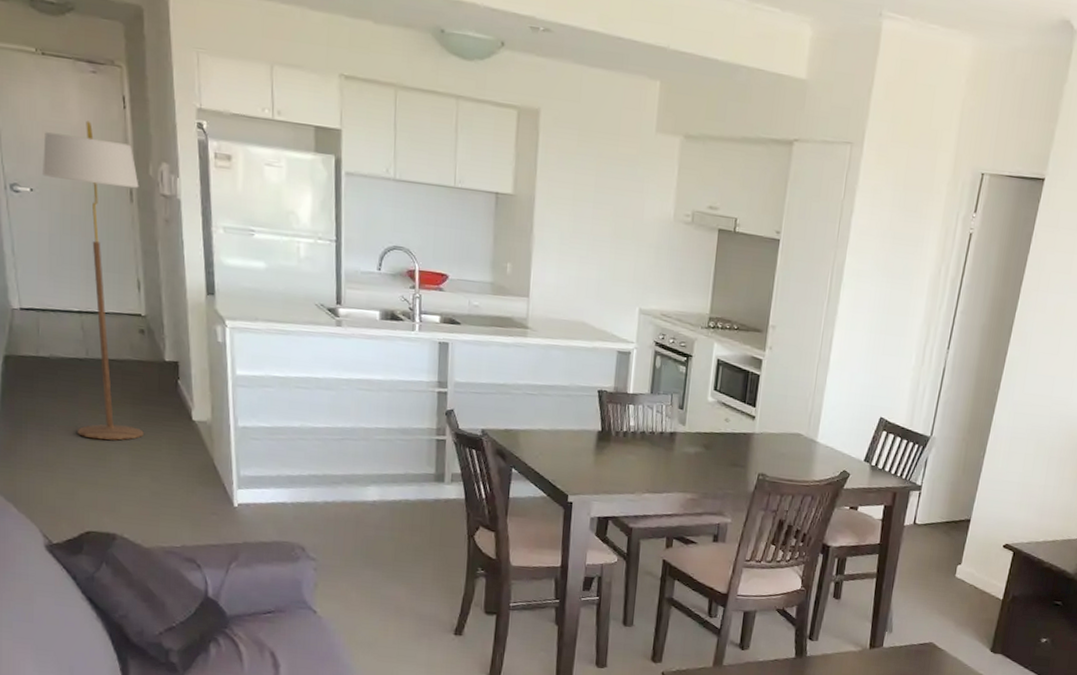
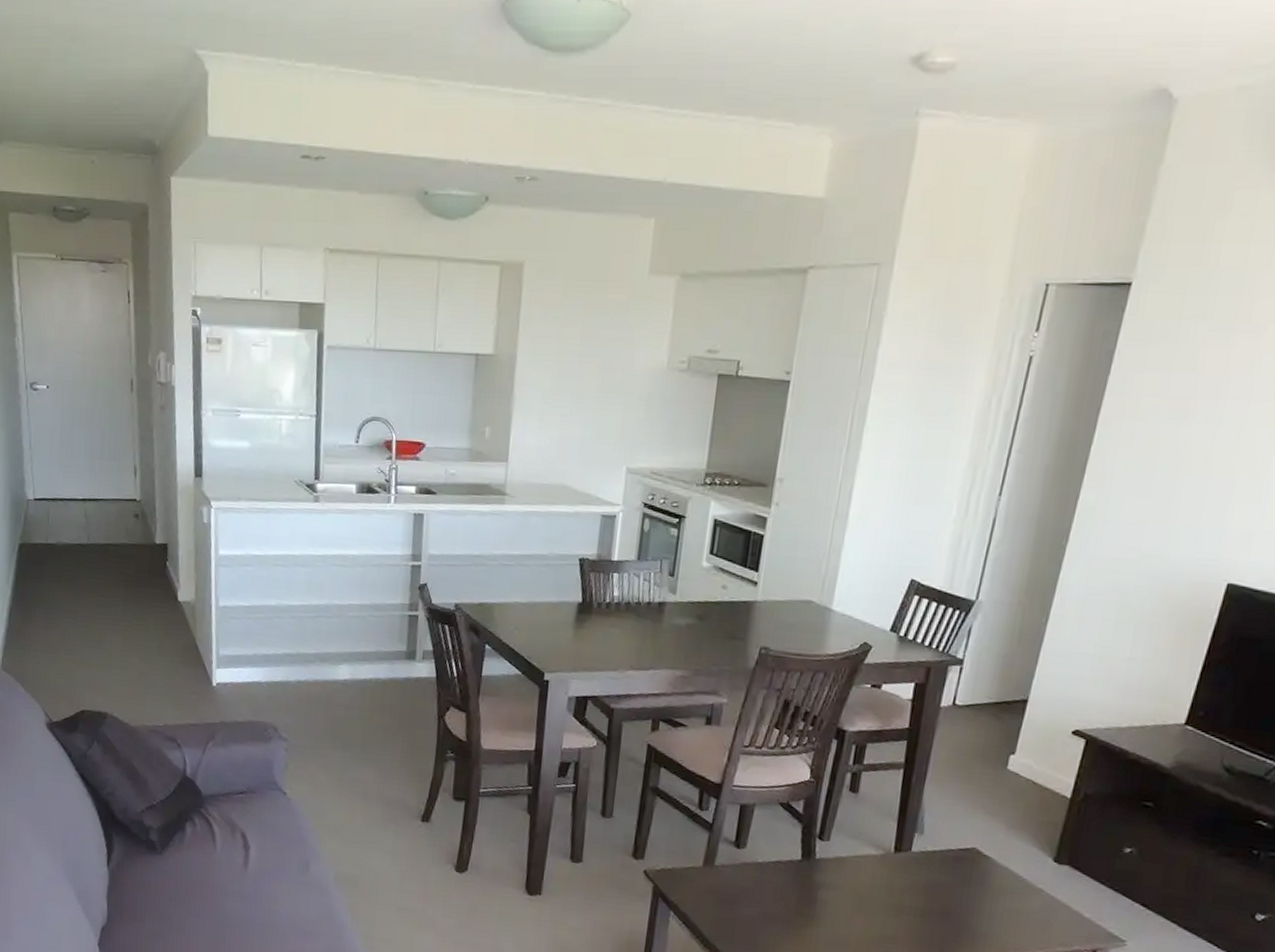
floor lamp: present [43,120,144,441] -> none [57,318,139,622]

